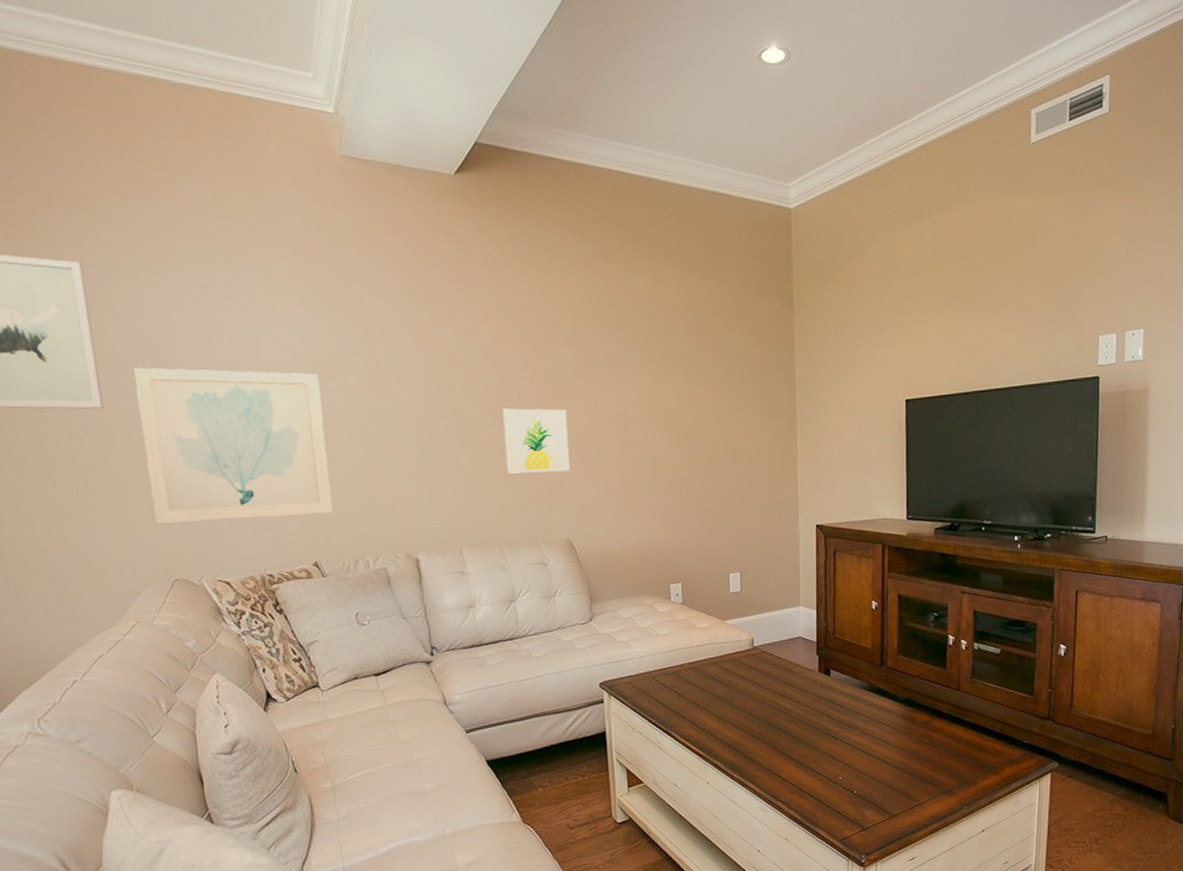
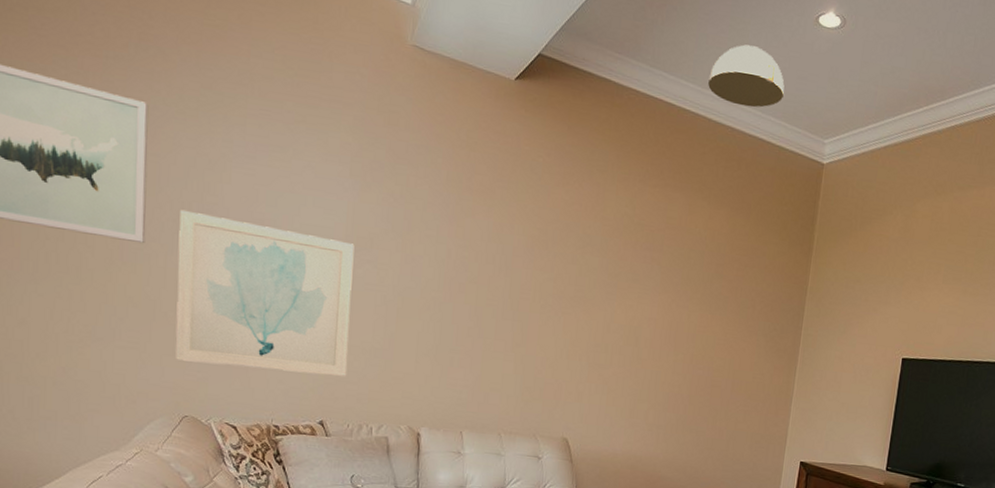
wall art: present [502,408,570,474] -> none [517,305,584,374]
ceiling light: none [656,96,737,162] -> present [708,44,785,108]

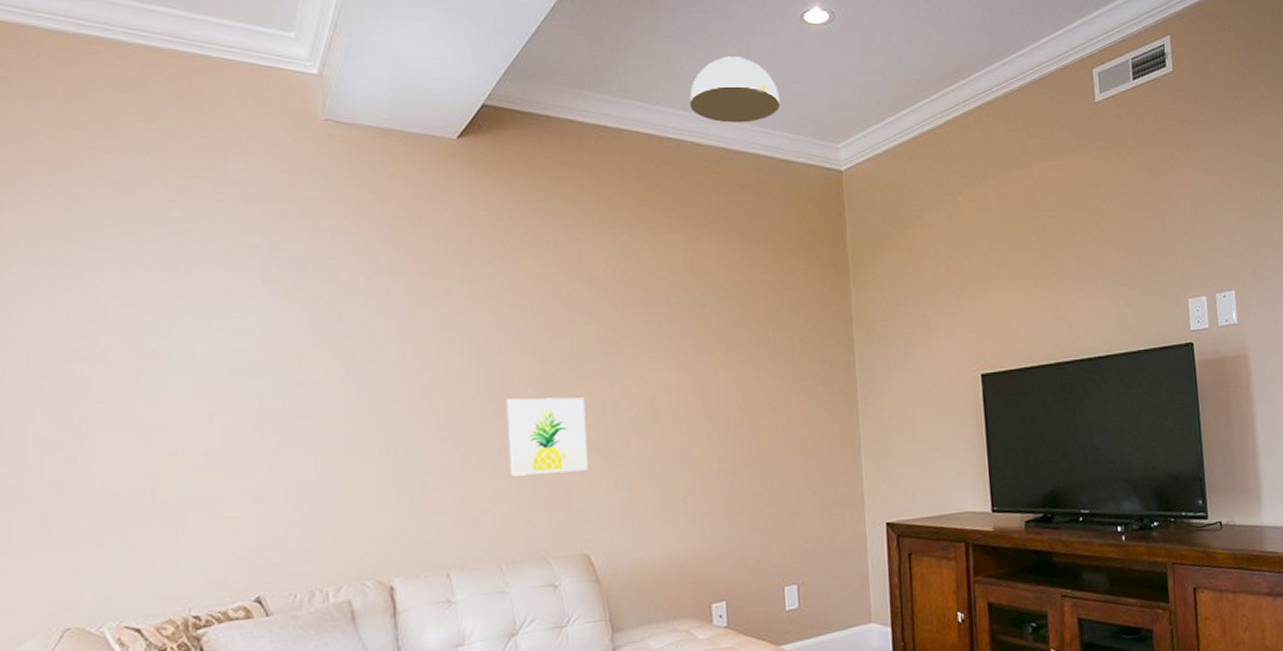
wall art: present [175,209,355,376] -> none [41,362,286,557]
wall art: none [517,305,584,374] -> present [506,397,588,476]

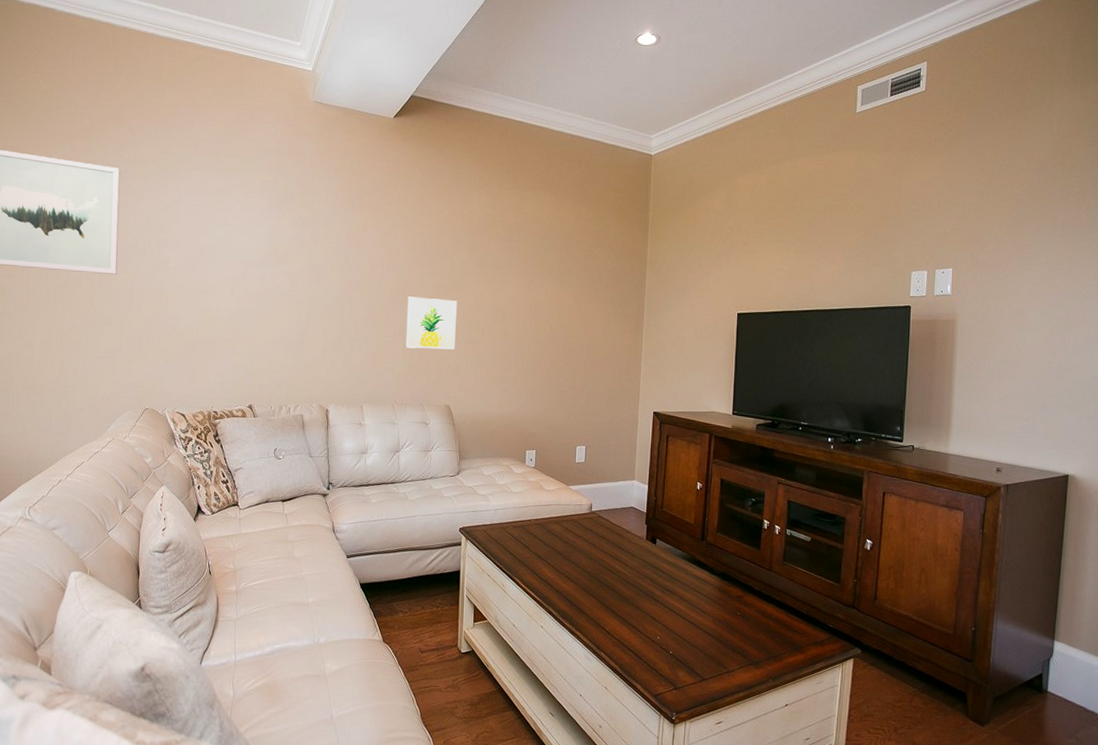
ceiling light: present [689,56,780,123] -> none [549,67,613,116]

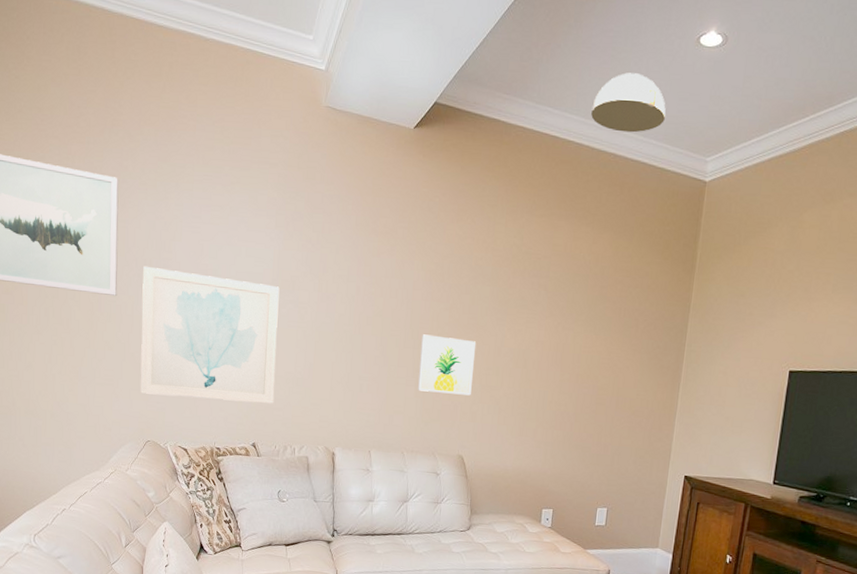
wall art: none [139,246,273,367] -> present [140,266,280,404]
ceiling light: none [549,67,613,116] -> present [591,73,666,133]

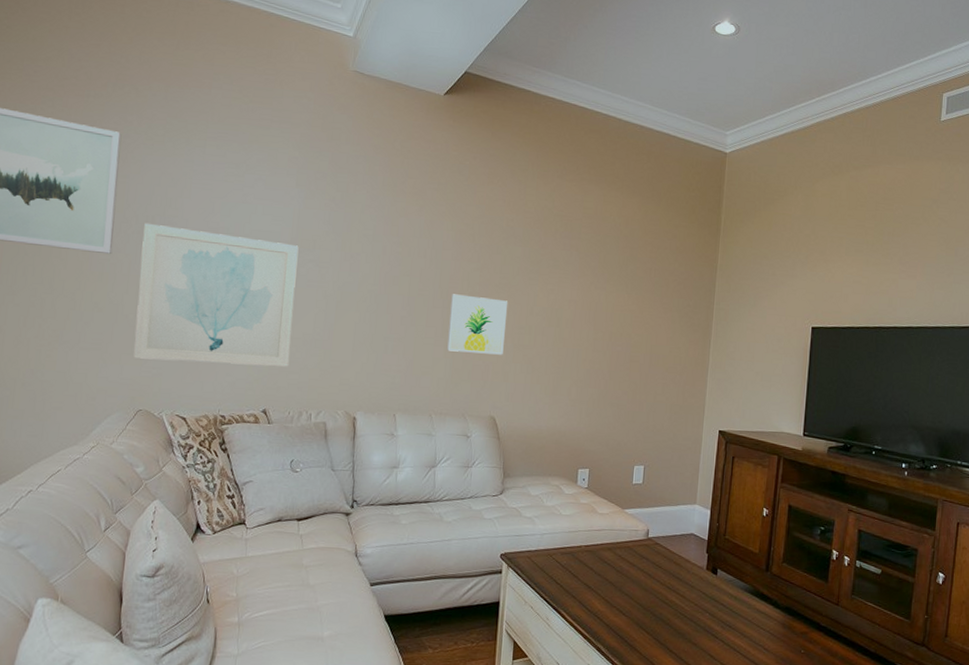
ceiling light: present [591,73,666,133] -> none [617,53,687,107]

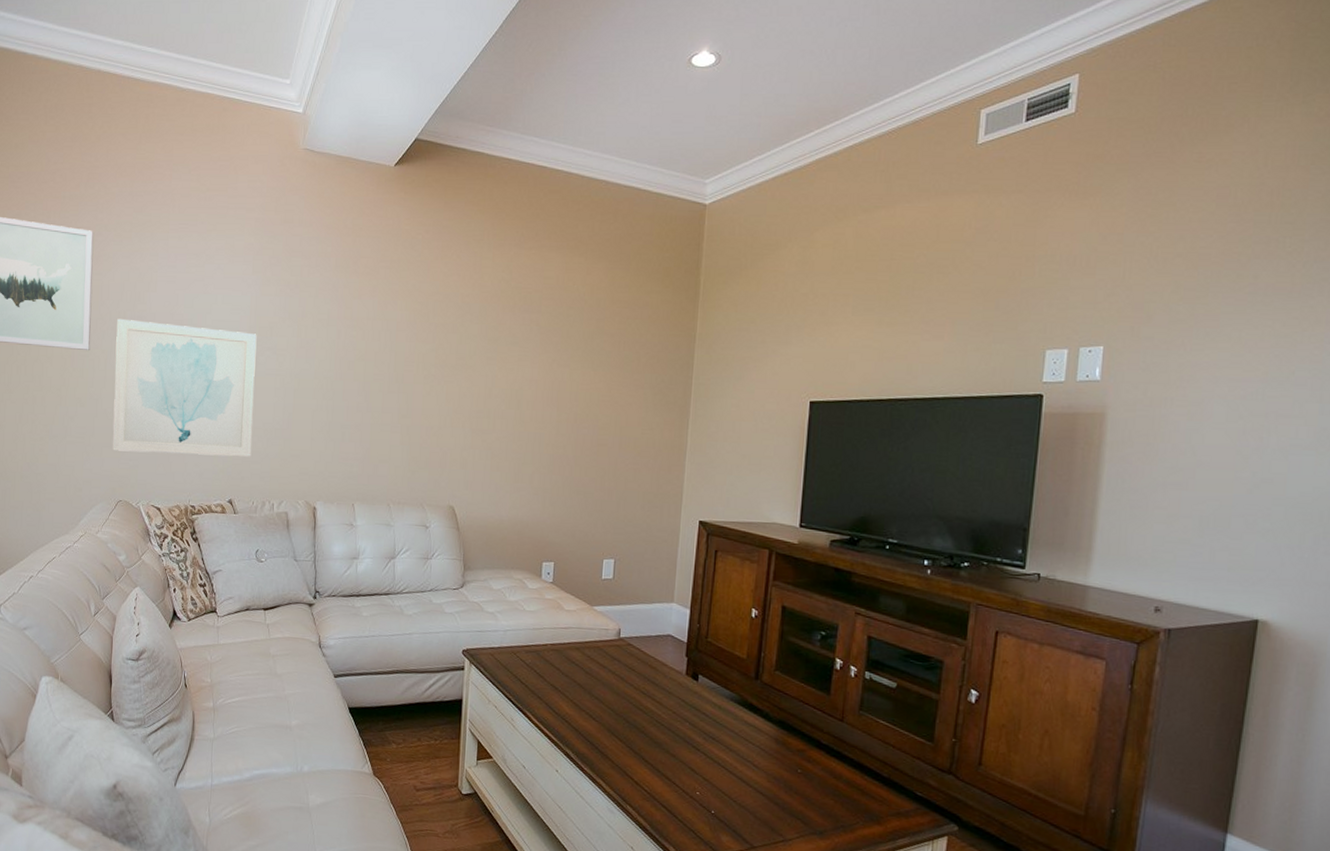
wall art: present [447,294,508,355] -> none [404,377,465,441]

